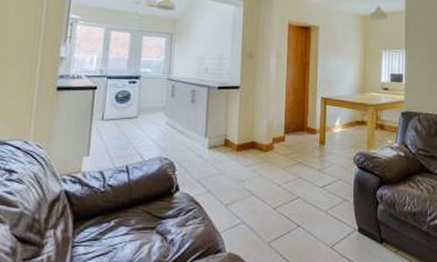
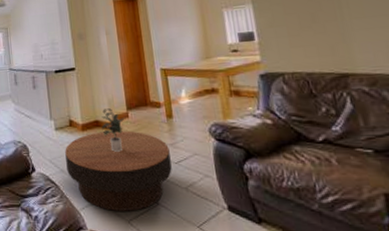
coffee table: none [214,153,317,233] -> present [65,131,172,211]
potted plant: none [257,131,282,174] -> present [101,108,126,152]

